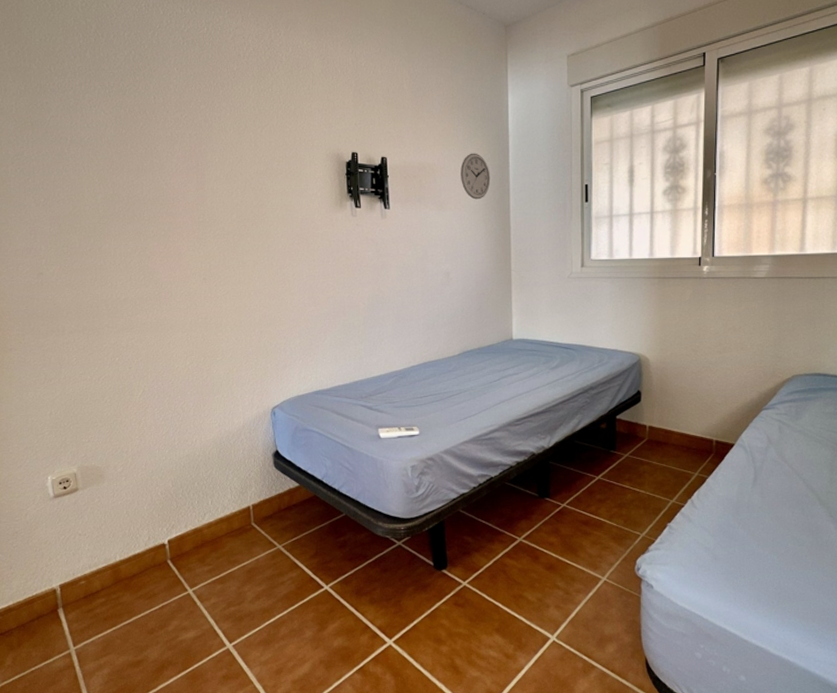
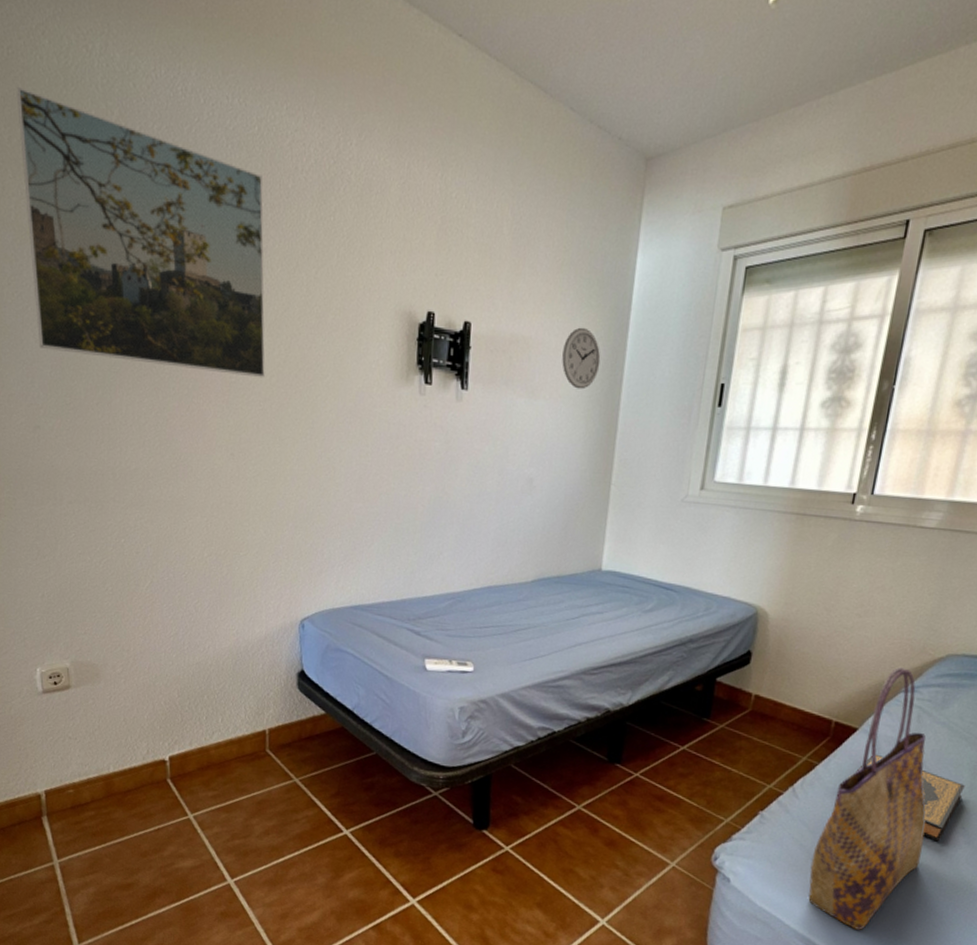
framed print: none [13,13,226,216] -> present [16,86,265,378]
tote bag: none [716,390,802,615] -> present [808,667,926,930]
hardback book: none [739,463,826,531] -> present [856,754,965,842]

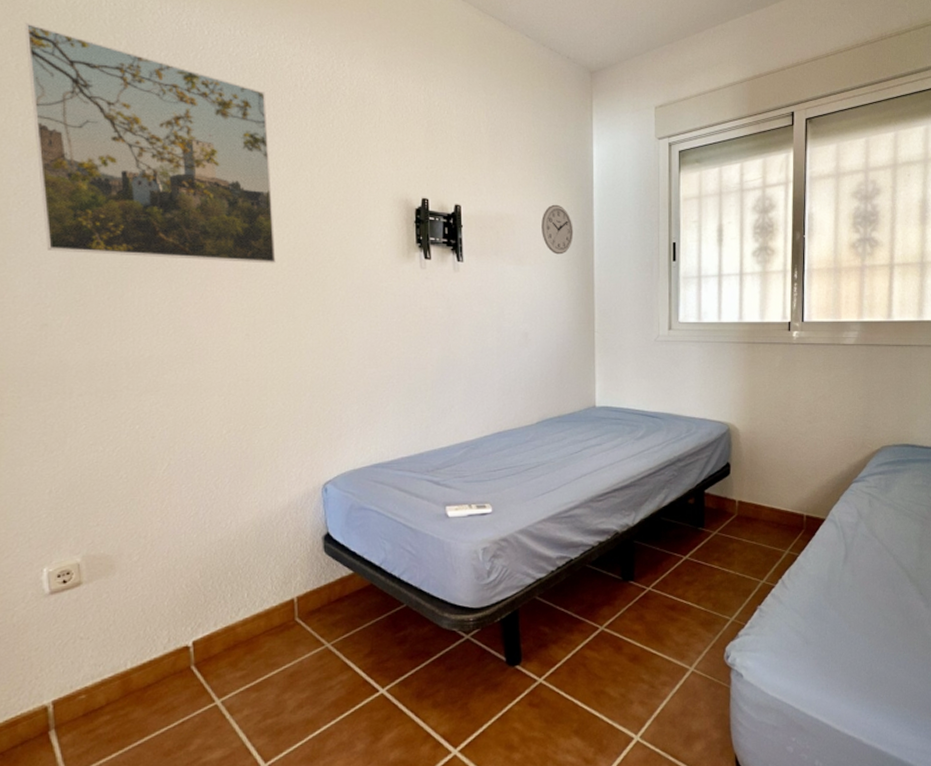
tote bag: present [808,667,926,930] -> none [807,462,893,703]
hardback book: present [856,754,965,842] -> none [829,539,916,610]

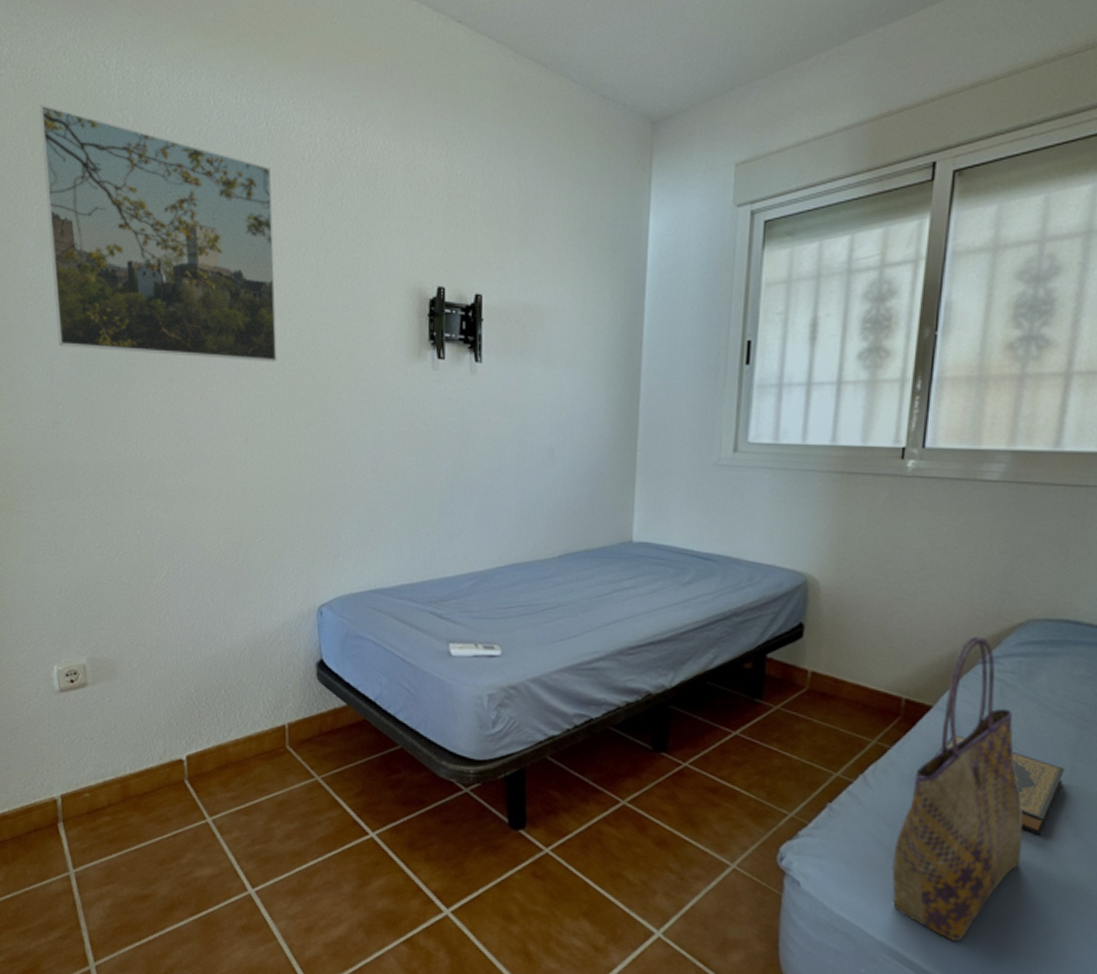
wall clock: present [541,204,574,255] -> none [578,292,618,355]
tote bag: none [807,462,893,703] -> present [892,636,1023,941]
hardback book: none [829,539,916,610] -> present [934,734,1065,835]

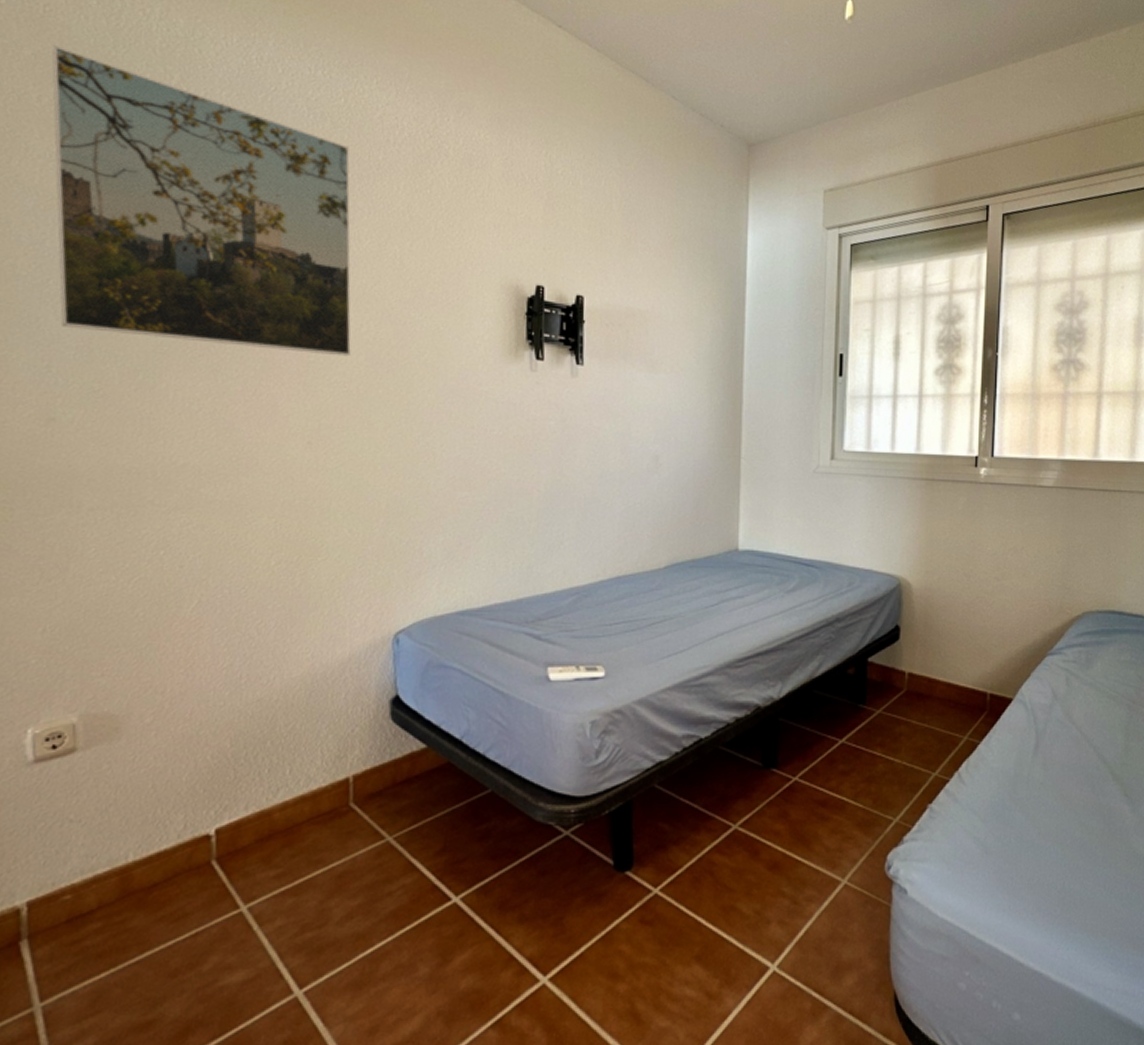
tote bag: present [892,636,1023,941] -> none [987,630,1092,929]
hardback book: present [934,734,1065,835] -> none [1017,724,1121,814]

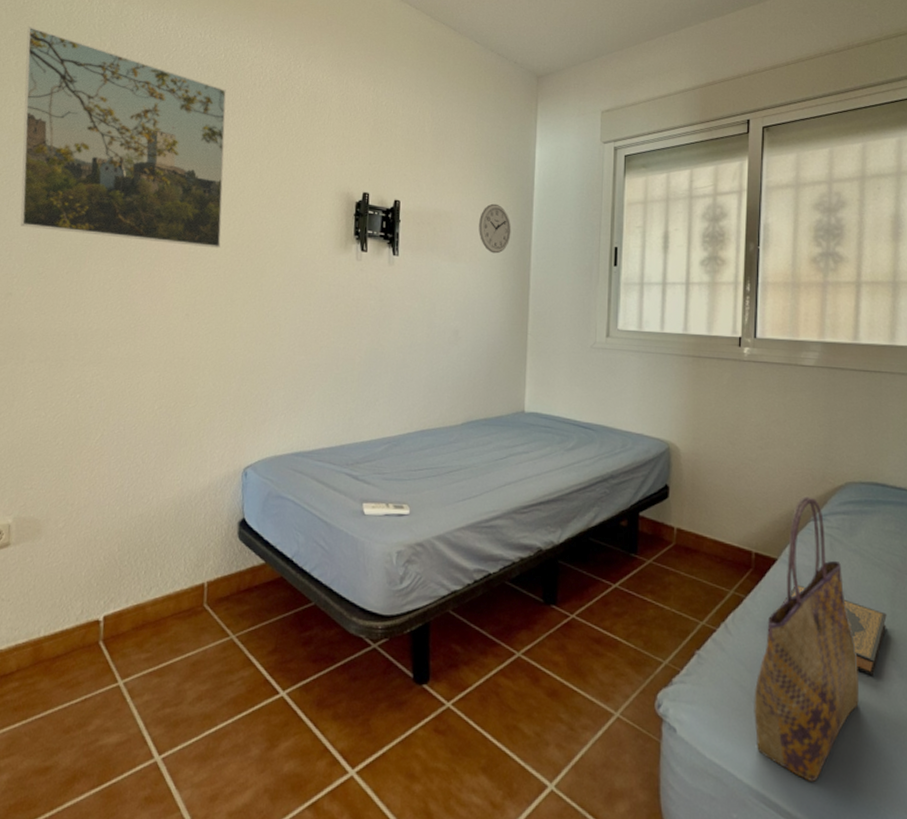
wall clock: none [681,300,720,362] -> present [479,203,512,254]
tote bag: none [987,630,1092,929] -> present [754,496,859,782]
hardback book: none [1017,724,1121,814] -> present [782,584,887,676]

